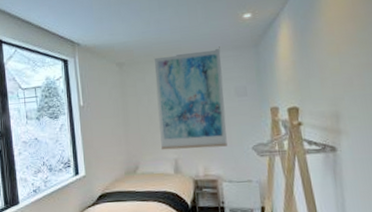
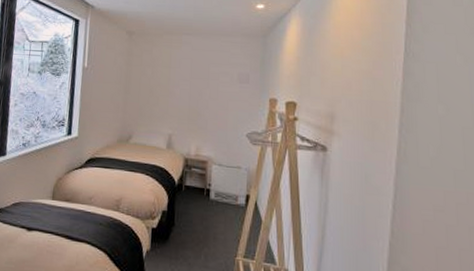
wall art: present [154,46,228,150] -> none [158,31,230,130]

